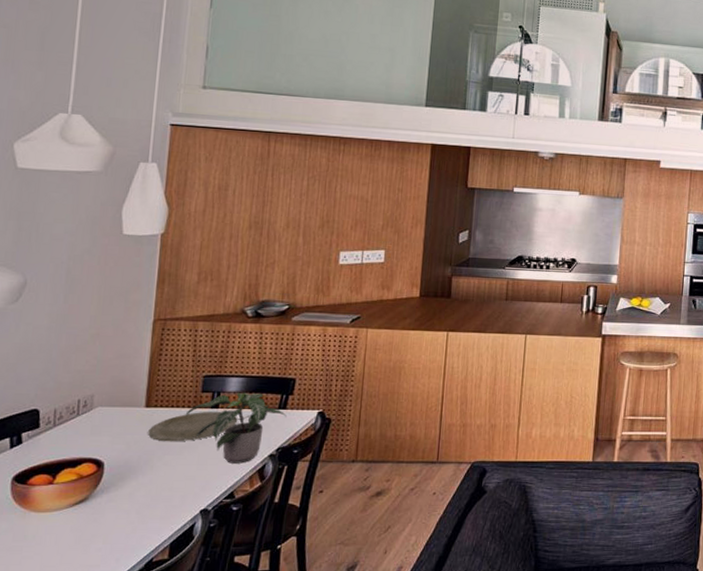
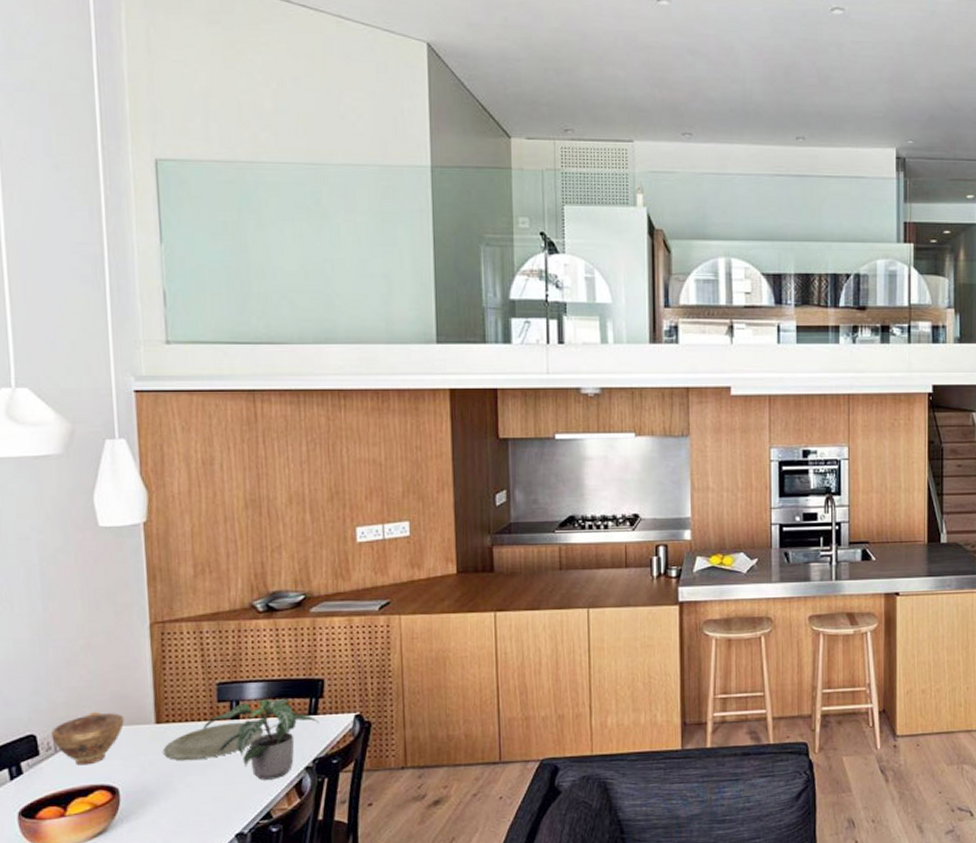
bowl: none [53,392,118,440] -> present [51,711,124,766]

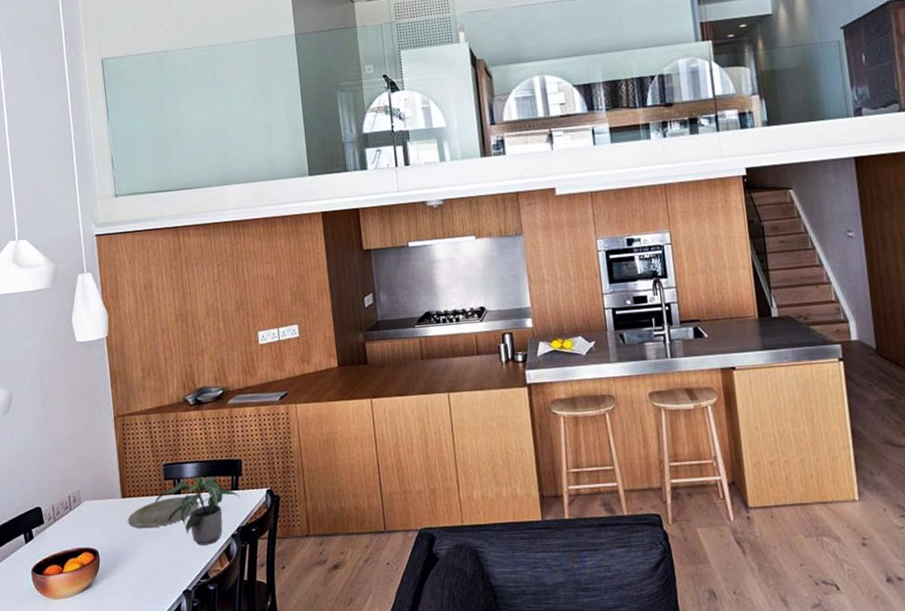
bowl: present [51,711,124,766] -> none [51,488,100,532]

